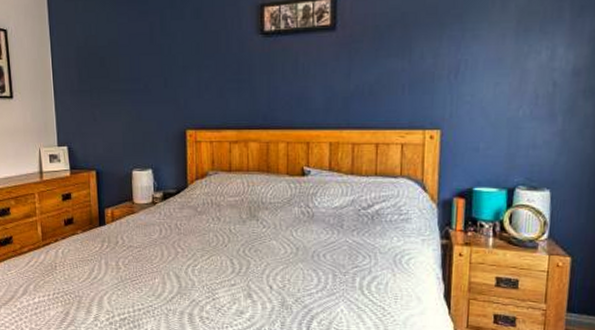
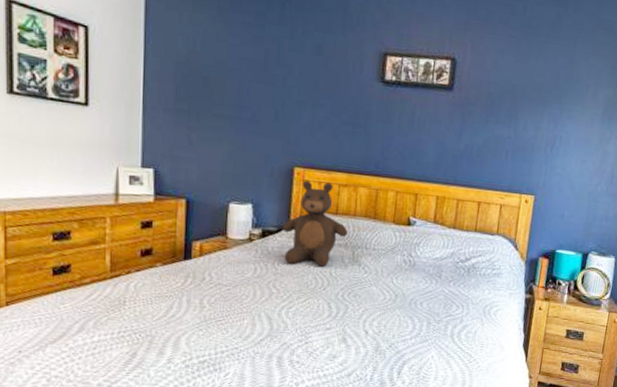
teddy bear: none [180,141,243,224] -> present [282,180,349,267]

